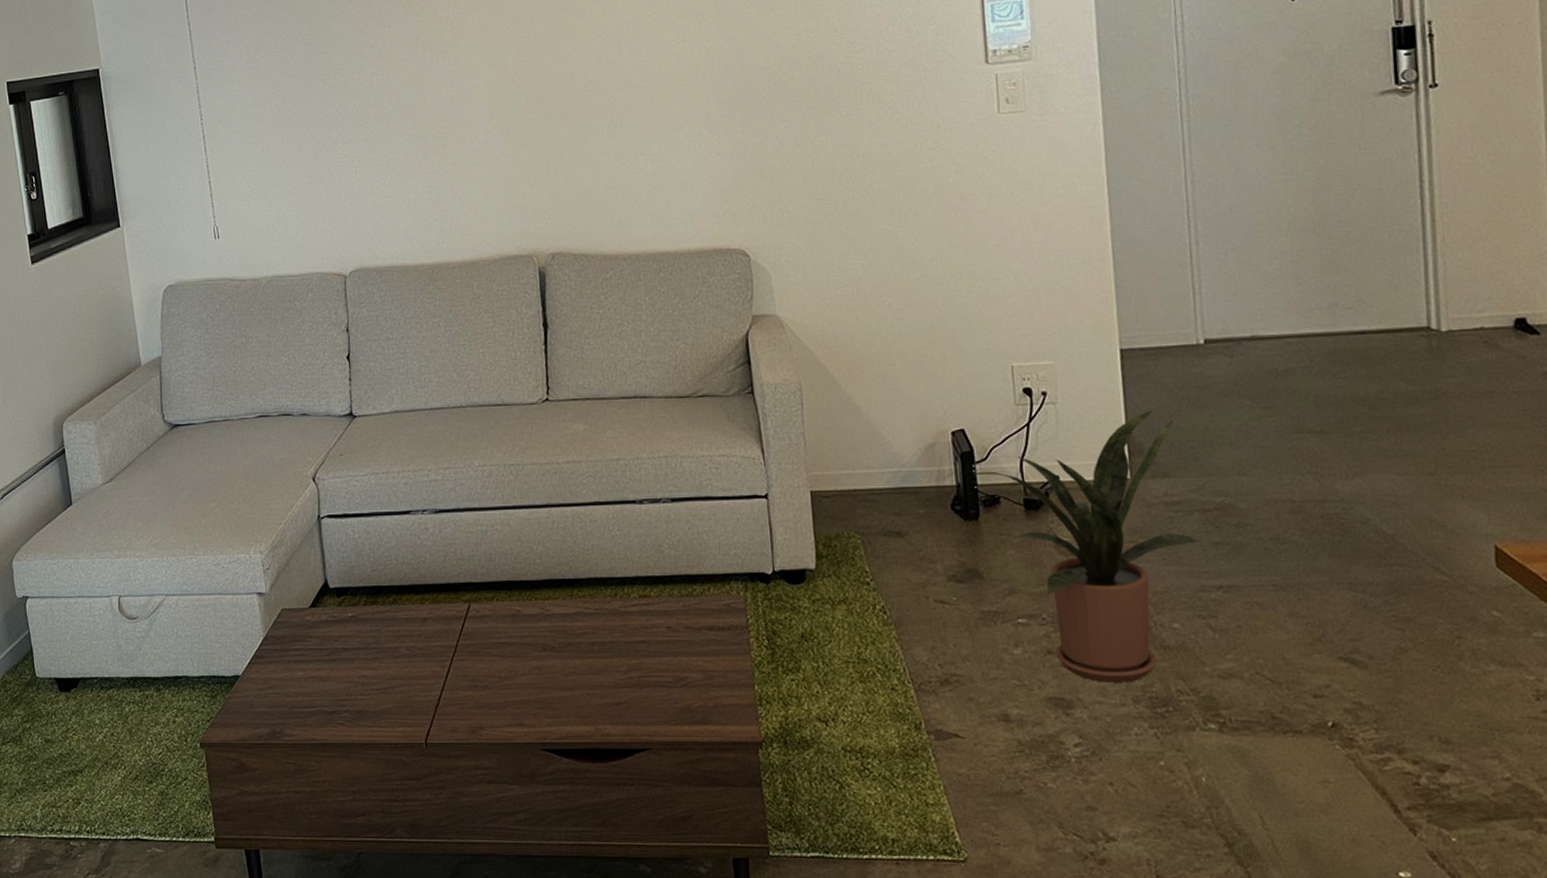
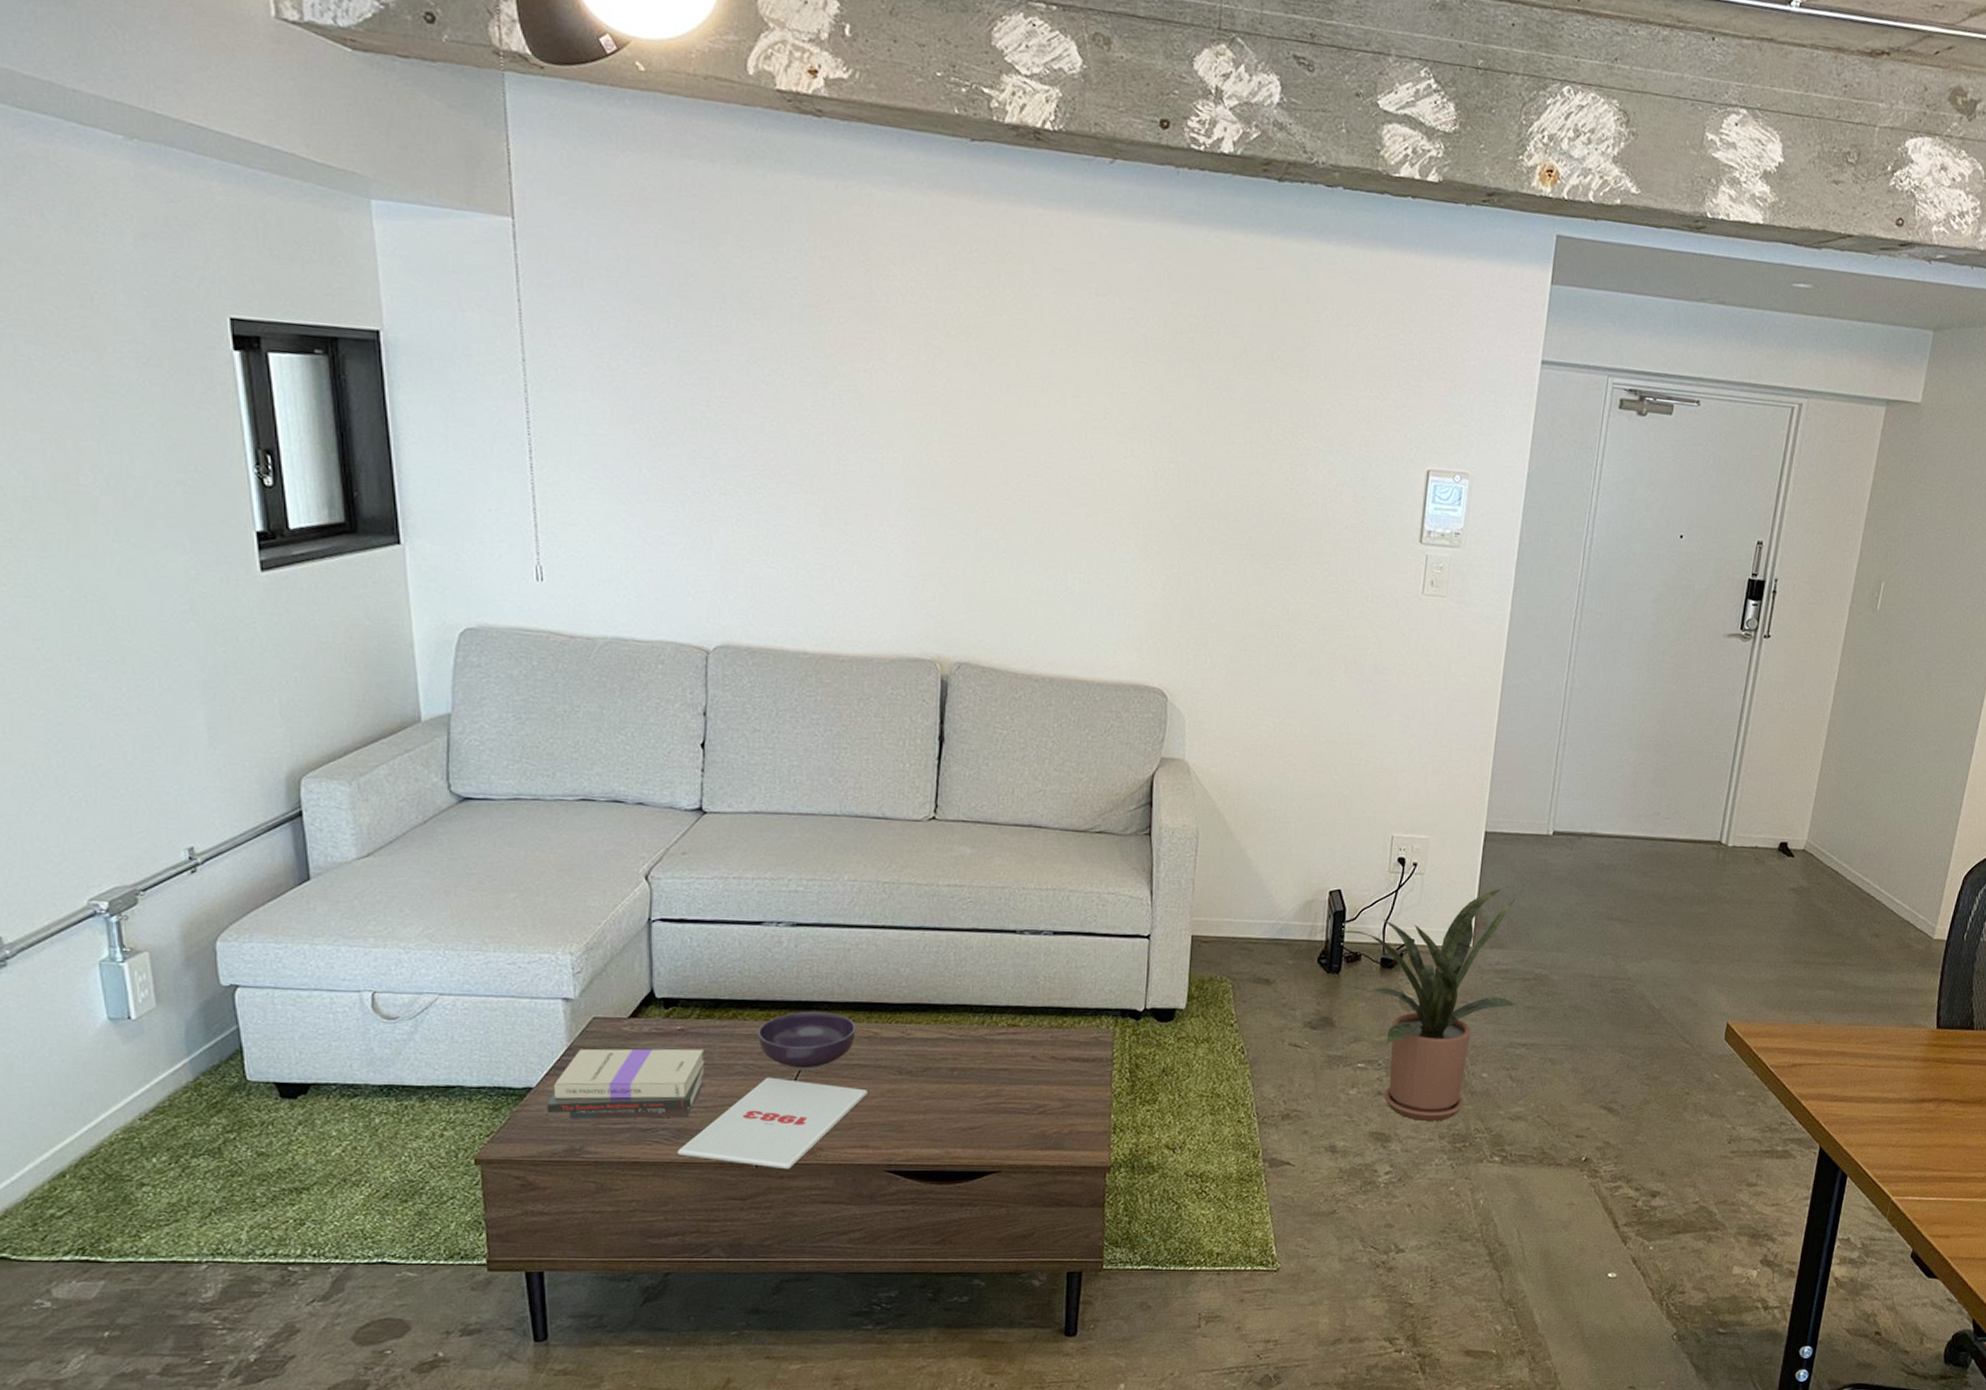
books: none [251,634,376,704] -> present [547,1048,705,1119]
magazine: none [358,658,518,750] -> present [677,1077,869,1170]
bowl: none [415,592,500,651] -> present [756,1011,856,1071]

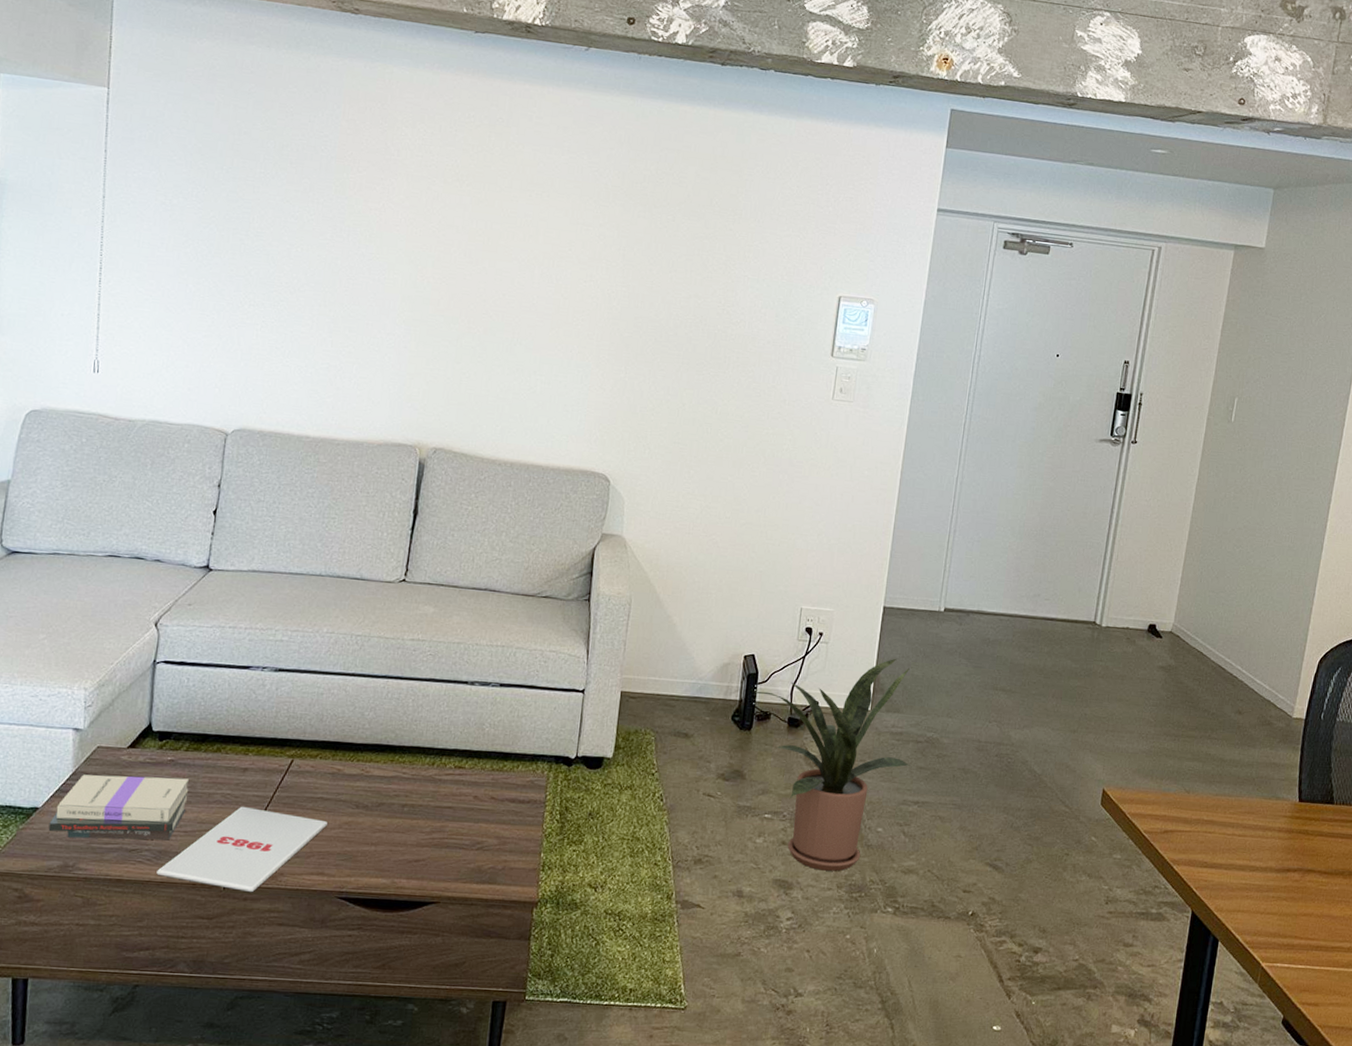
bowl: present [756,1011,856,1071] -> none [236,747,322,802]

